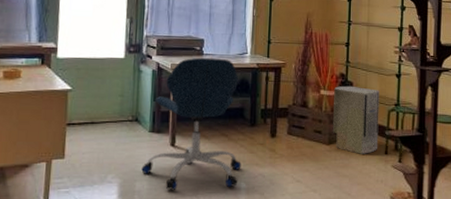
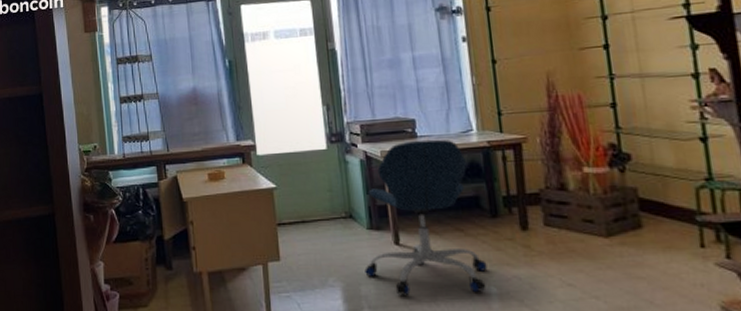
air purifier: present [332,85,380,154] -> none [603,158,687,249]

